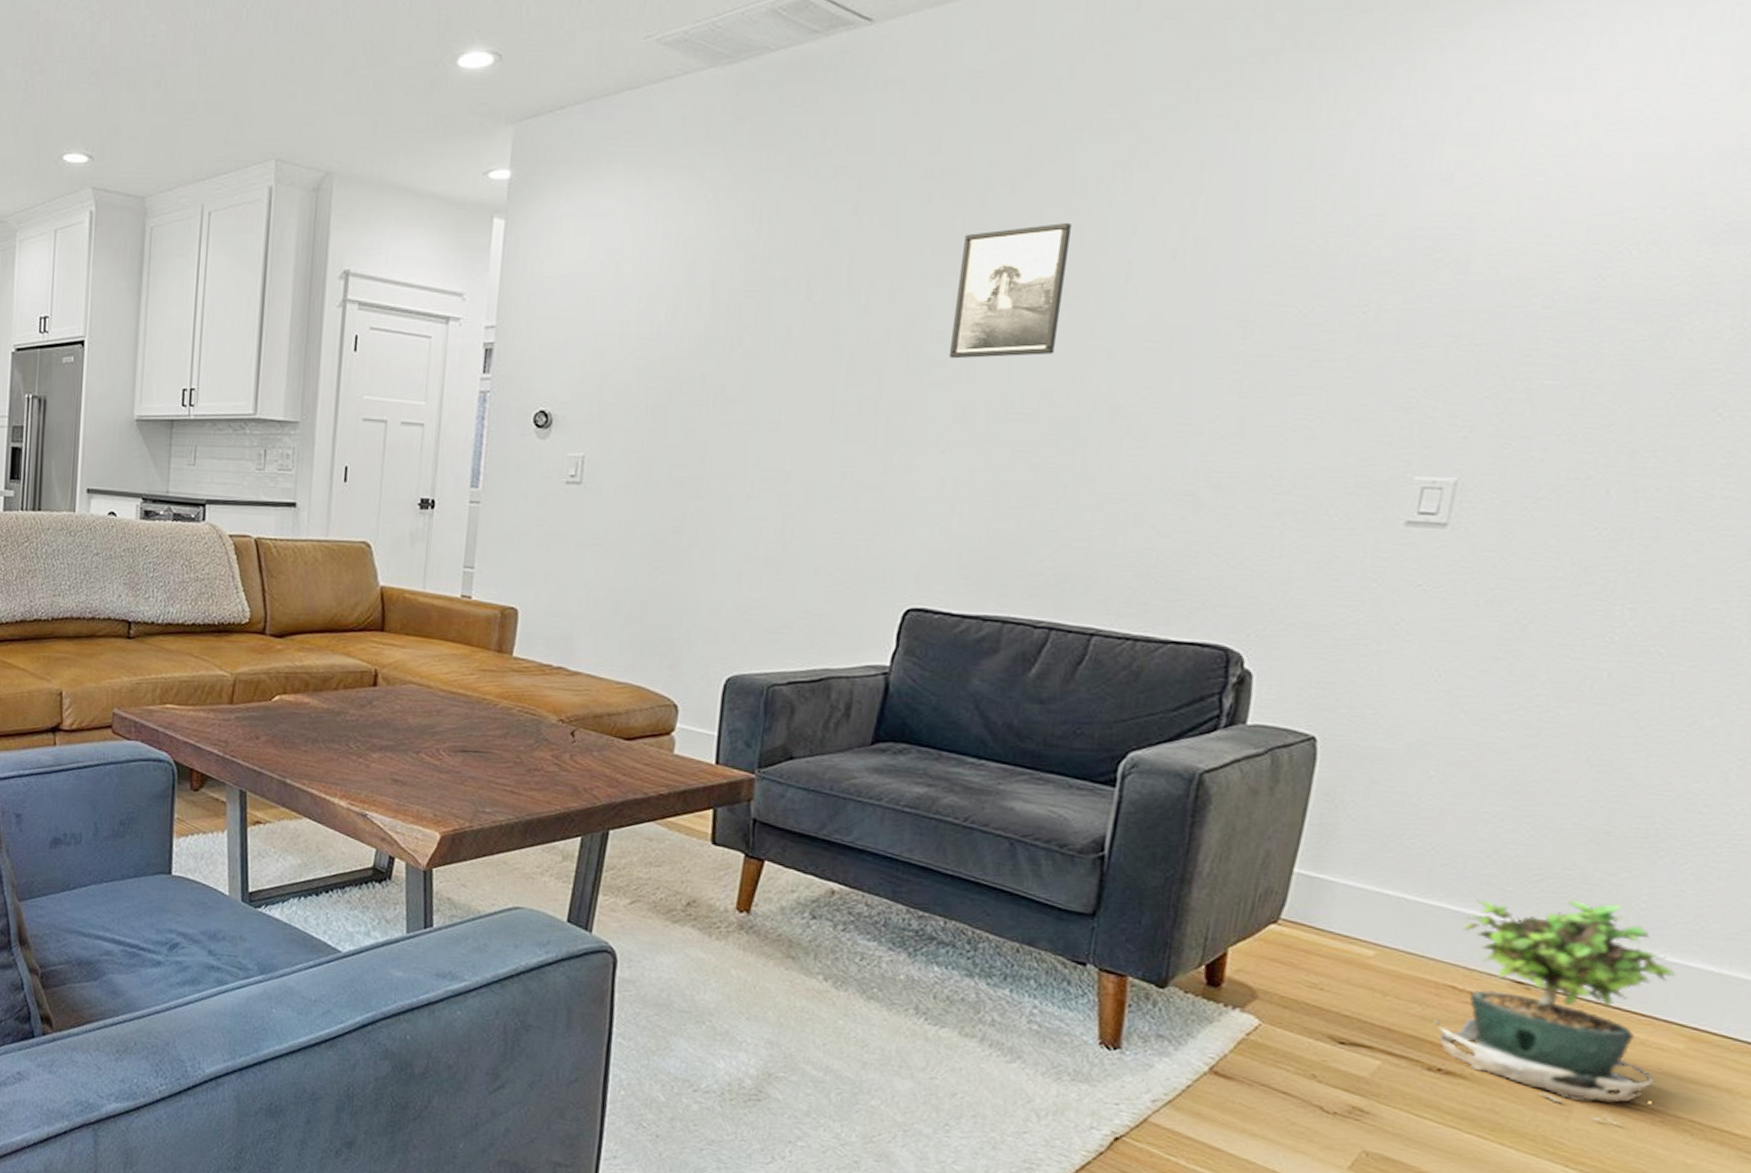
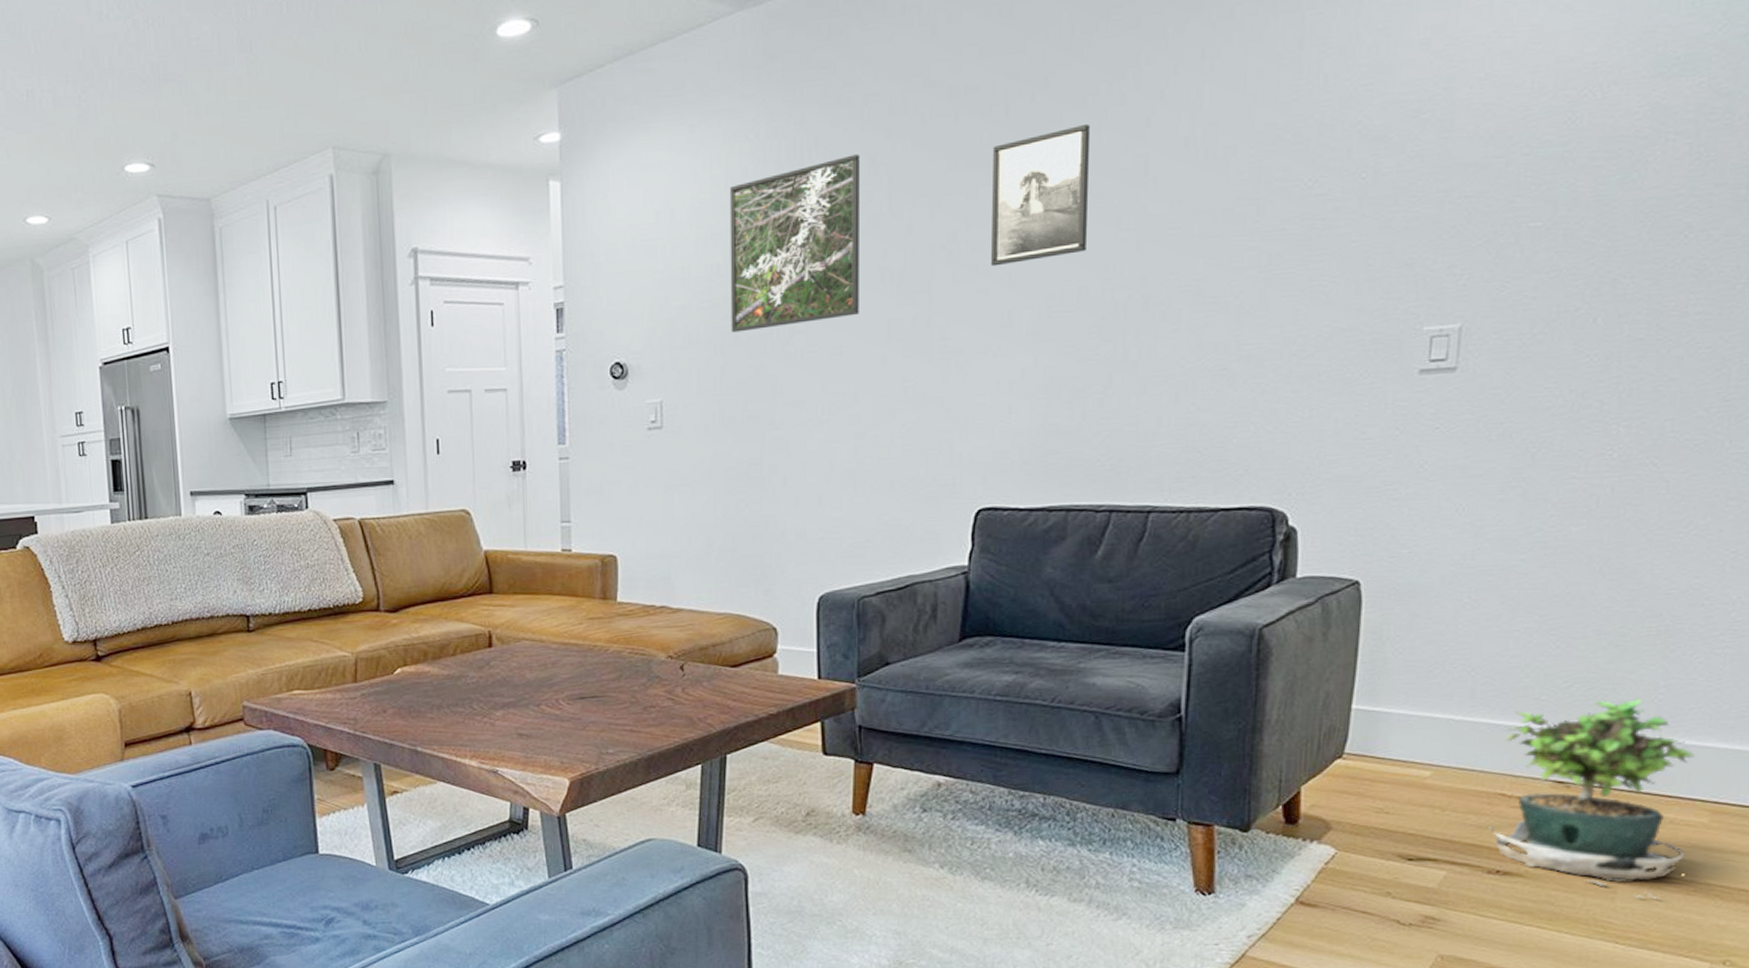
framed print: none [665,227,822,395] -> present [729,154,860,333]

